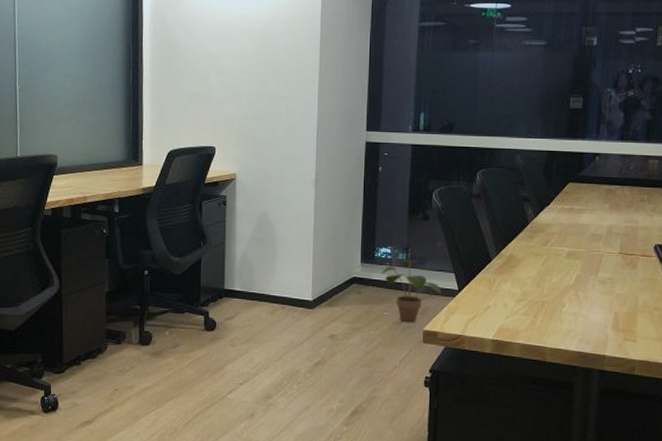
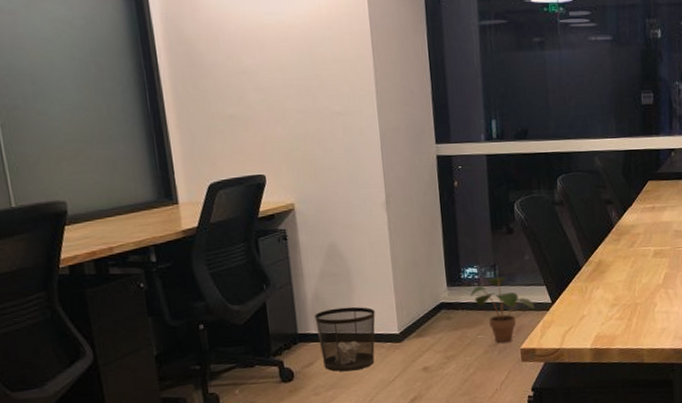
waste bin: none [240,270,293,329] -> present [314,306,375,372]

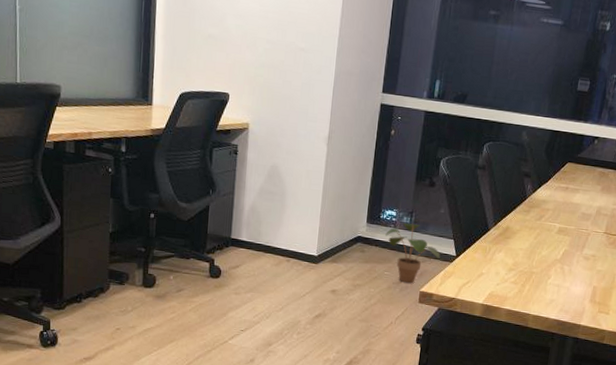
waste bin: present [314,306,375,372] -> none [247,222,300,280]

